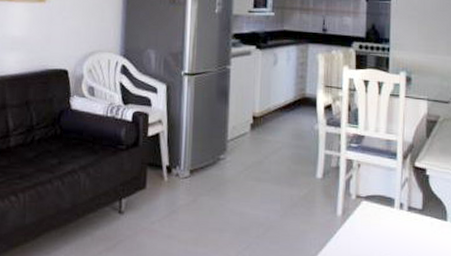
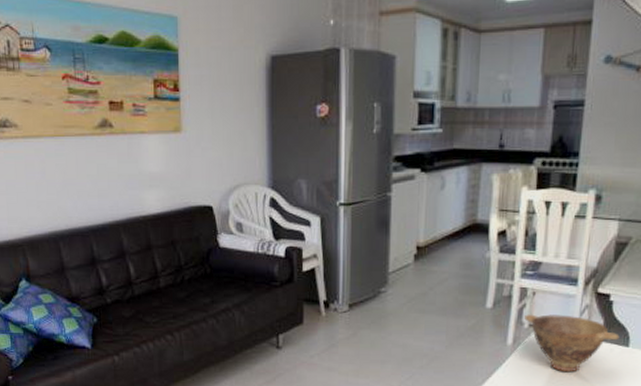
bowl: none [352,185,438,246] -> present [524,314,620,373]

